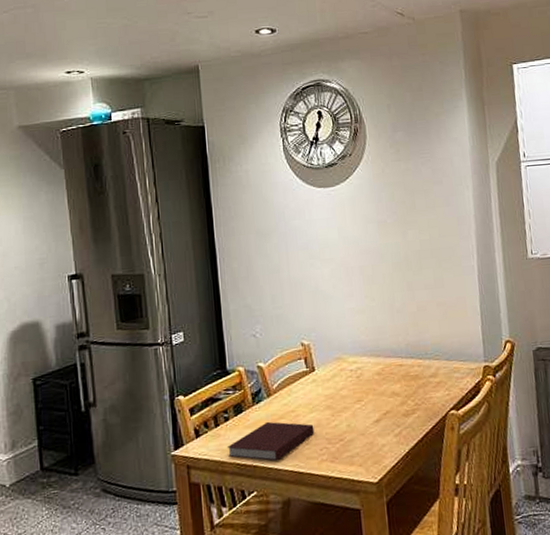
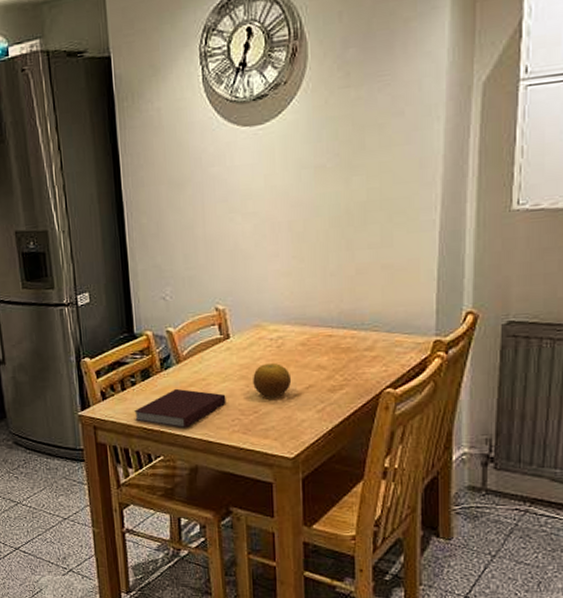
fruit: none [337,392,371,425] -> present [253,363,292,398]

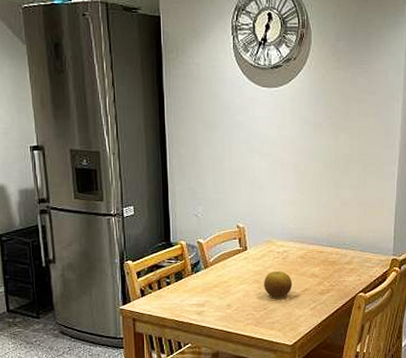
notebook: present [133,388,227,429] -> none [167,288,243,321]

